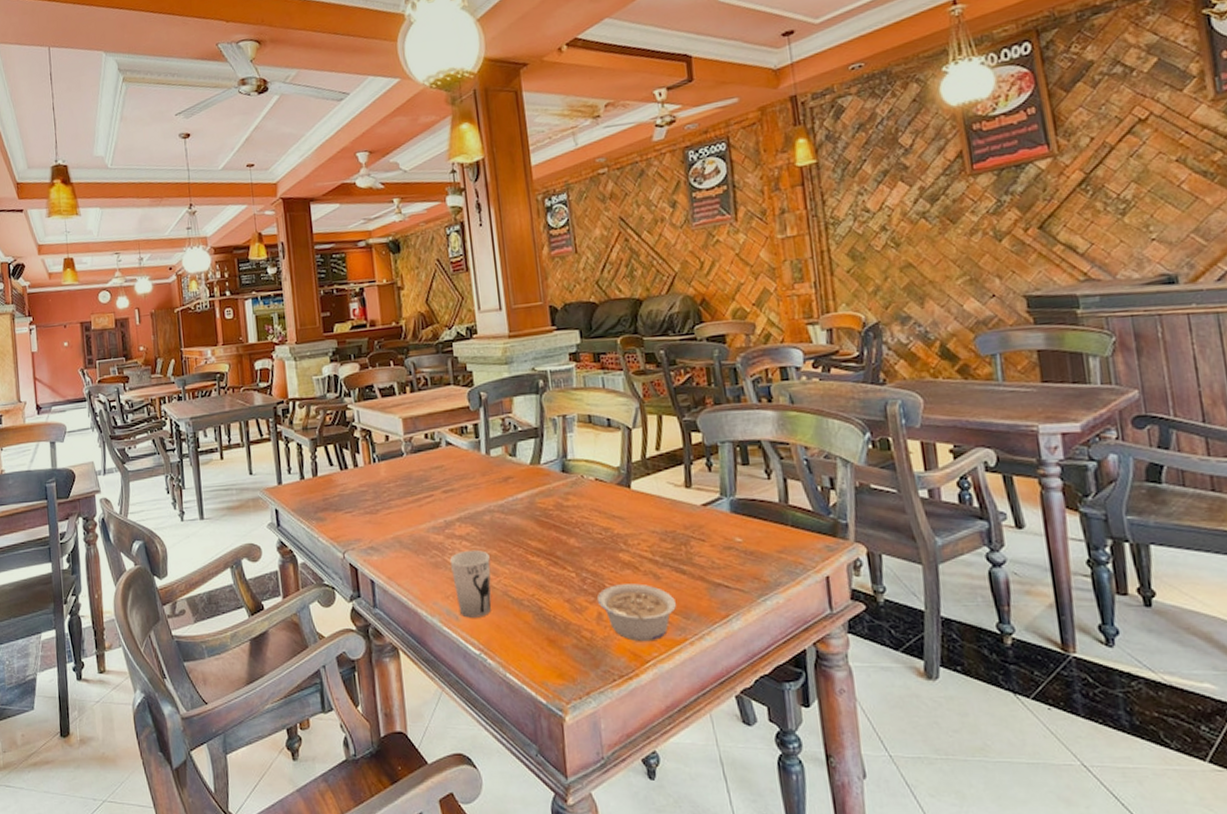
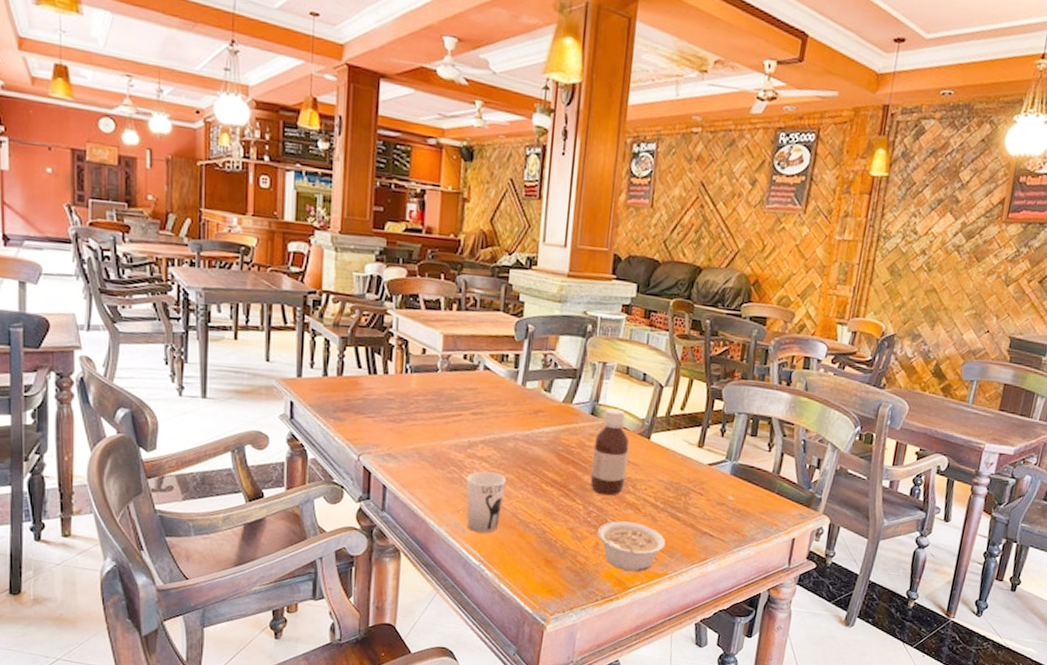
bottle: none [571,461,615,558] -> present [590,408,630,496]

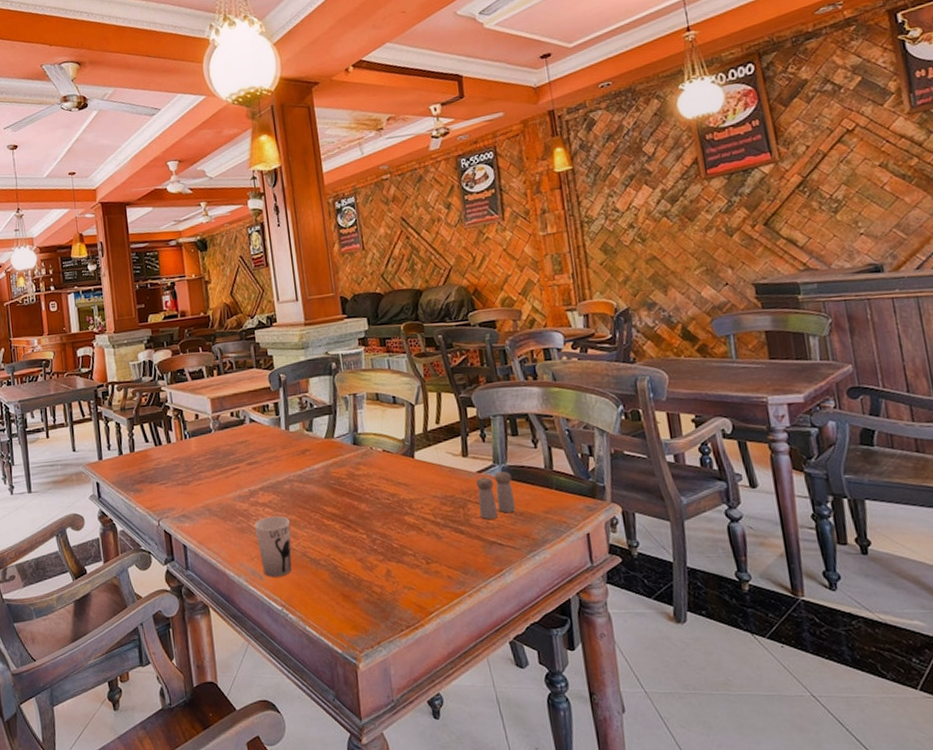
bottle: present [590,408,630,496] -> none [362,434,401,521]
legume: present [597,521,666,572] -> none [385,543,457,595]
salt and pepper shaker: none [700,467,739,511] -> present [476,471,516,519]

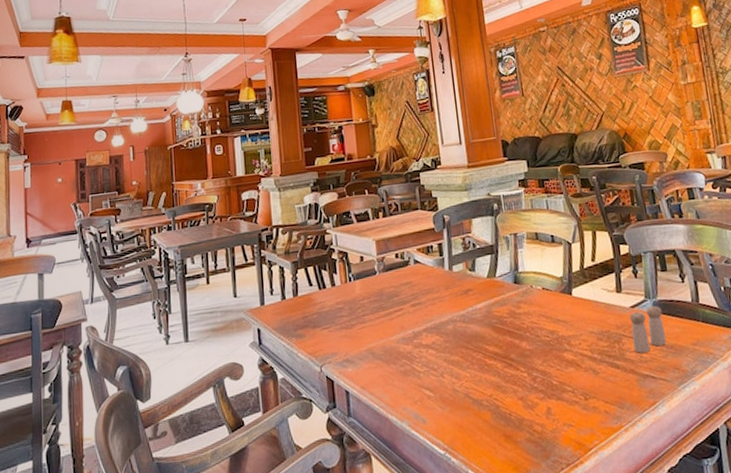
cup: present [254,515,292,577] -> none [417,357,455,421]

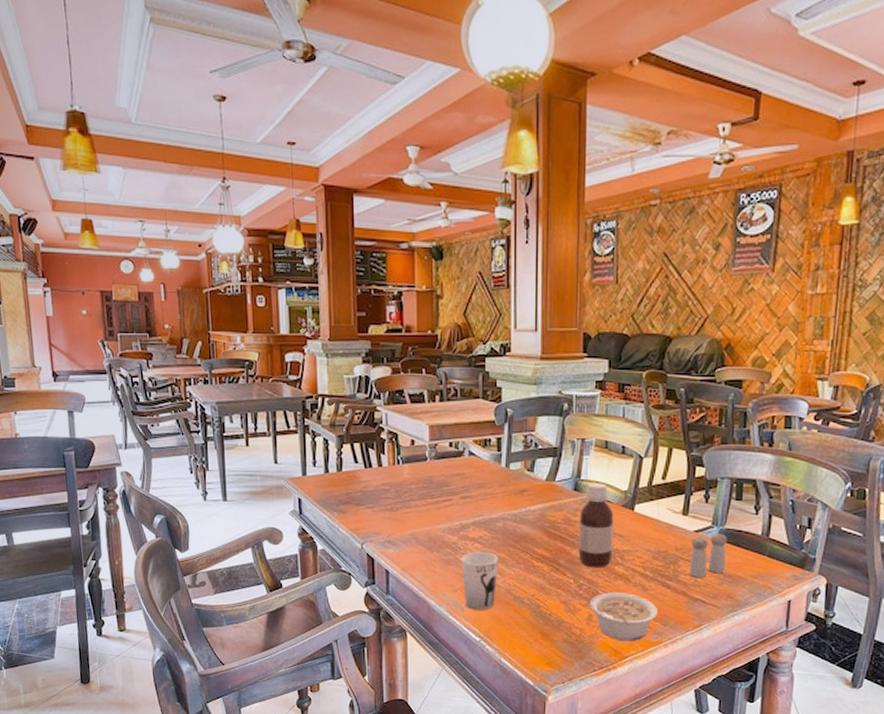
cup: none [417,357,455,421] -> present [461,551,498,610]
bottle: none [522,273,560,359] -> present [578,483,614,568]
legume: none [546,379,613,432] -> present [589,592,659,642]

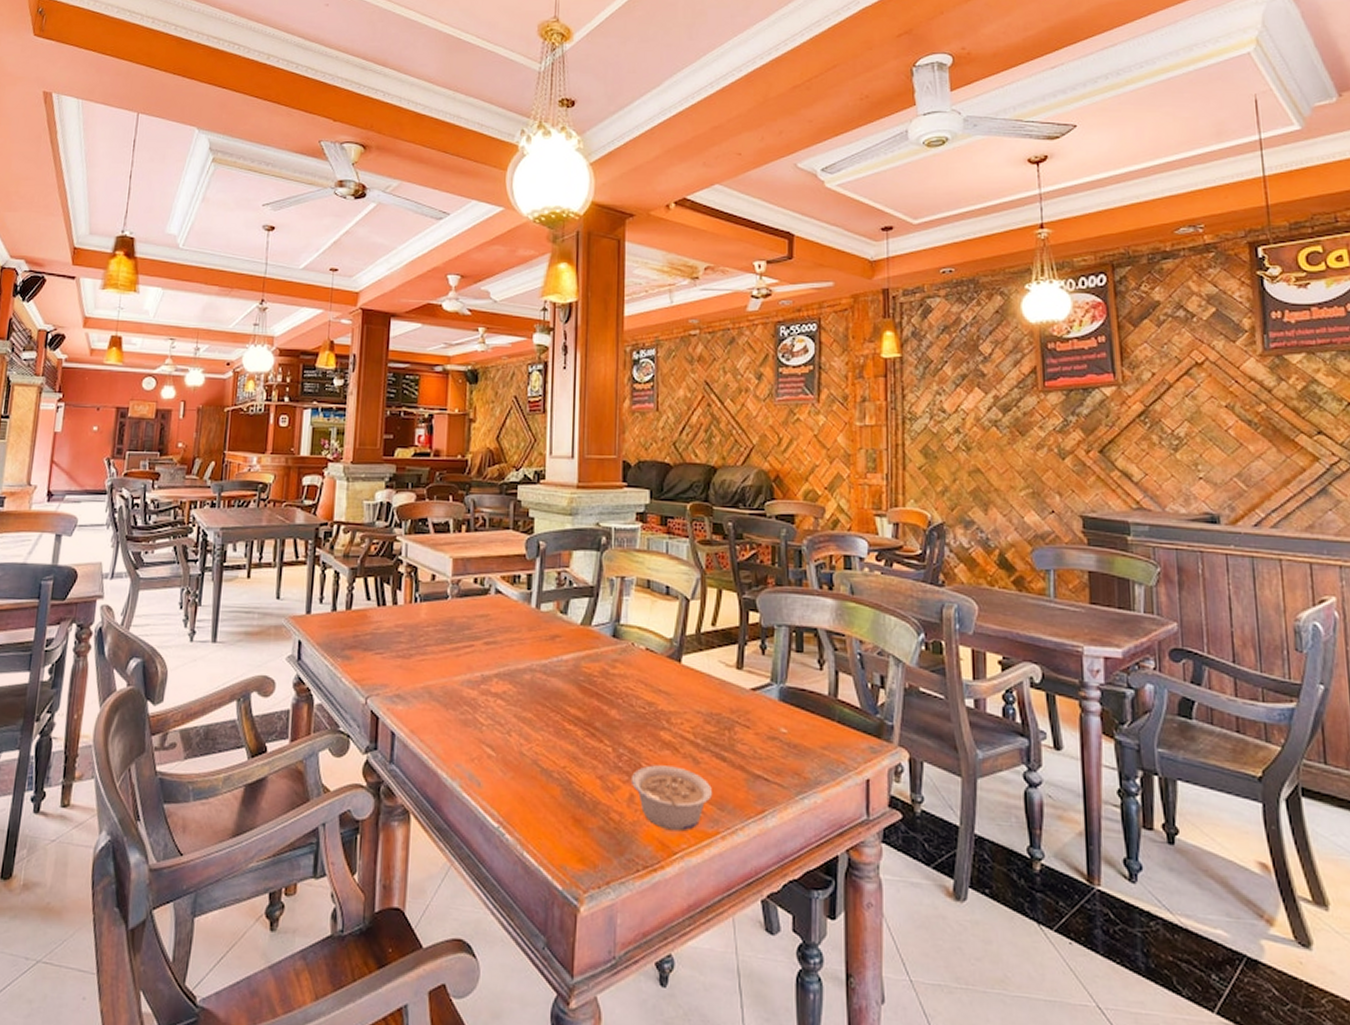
cup: present [461,551,498,610] -> none [480,710,524,786]
bottle: present [578,483,614,568] -> none [617,628,658,734]
salt and pepper shaker: present [690,532,727,577] -> none [748,691,789,748]

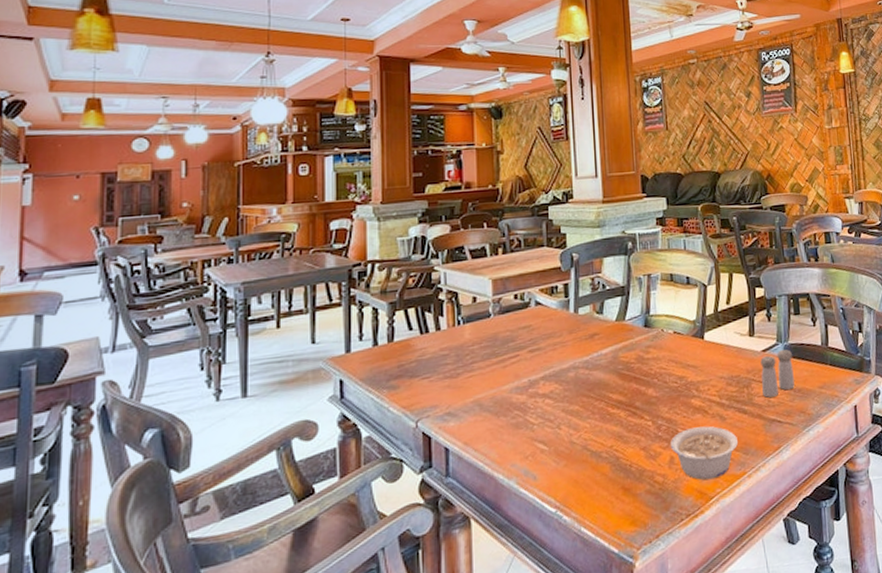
salt and pepper shaker: none [748,691,789,748] -> present [760,349,795,398]

